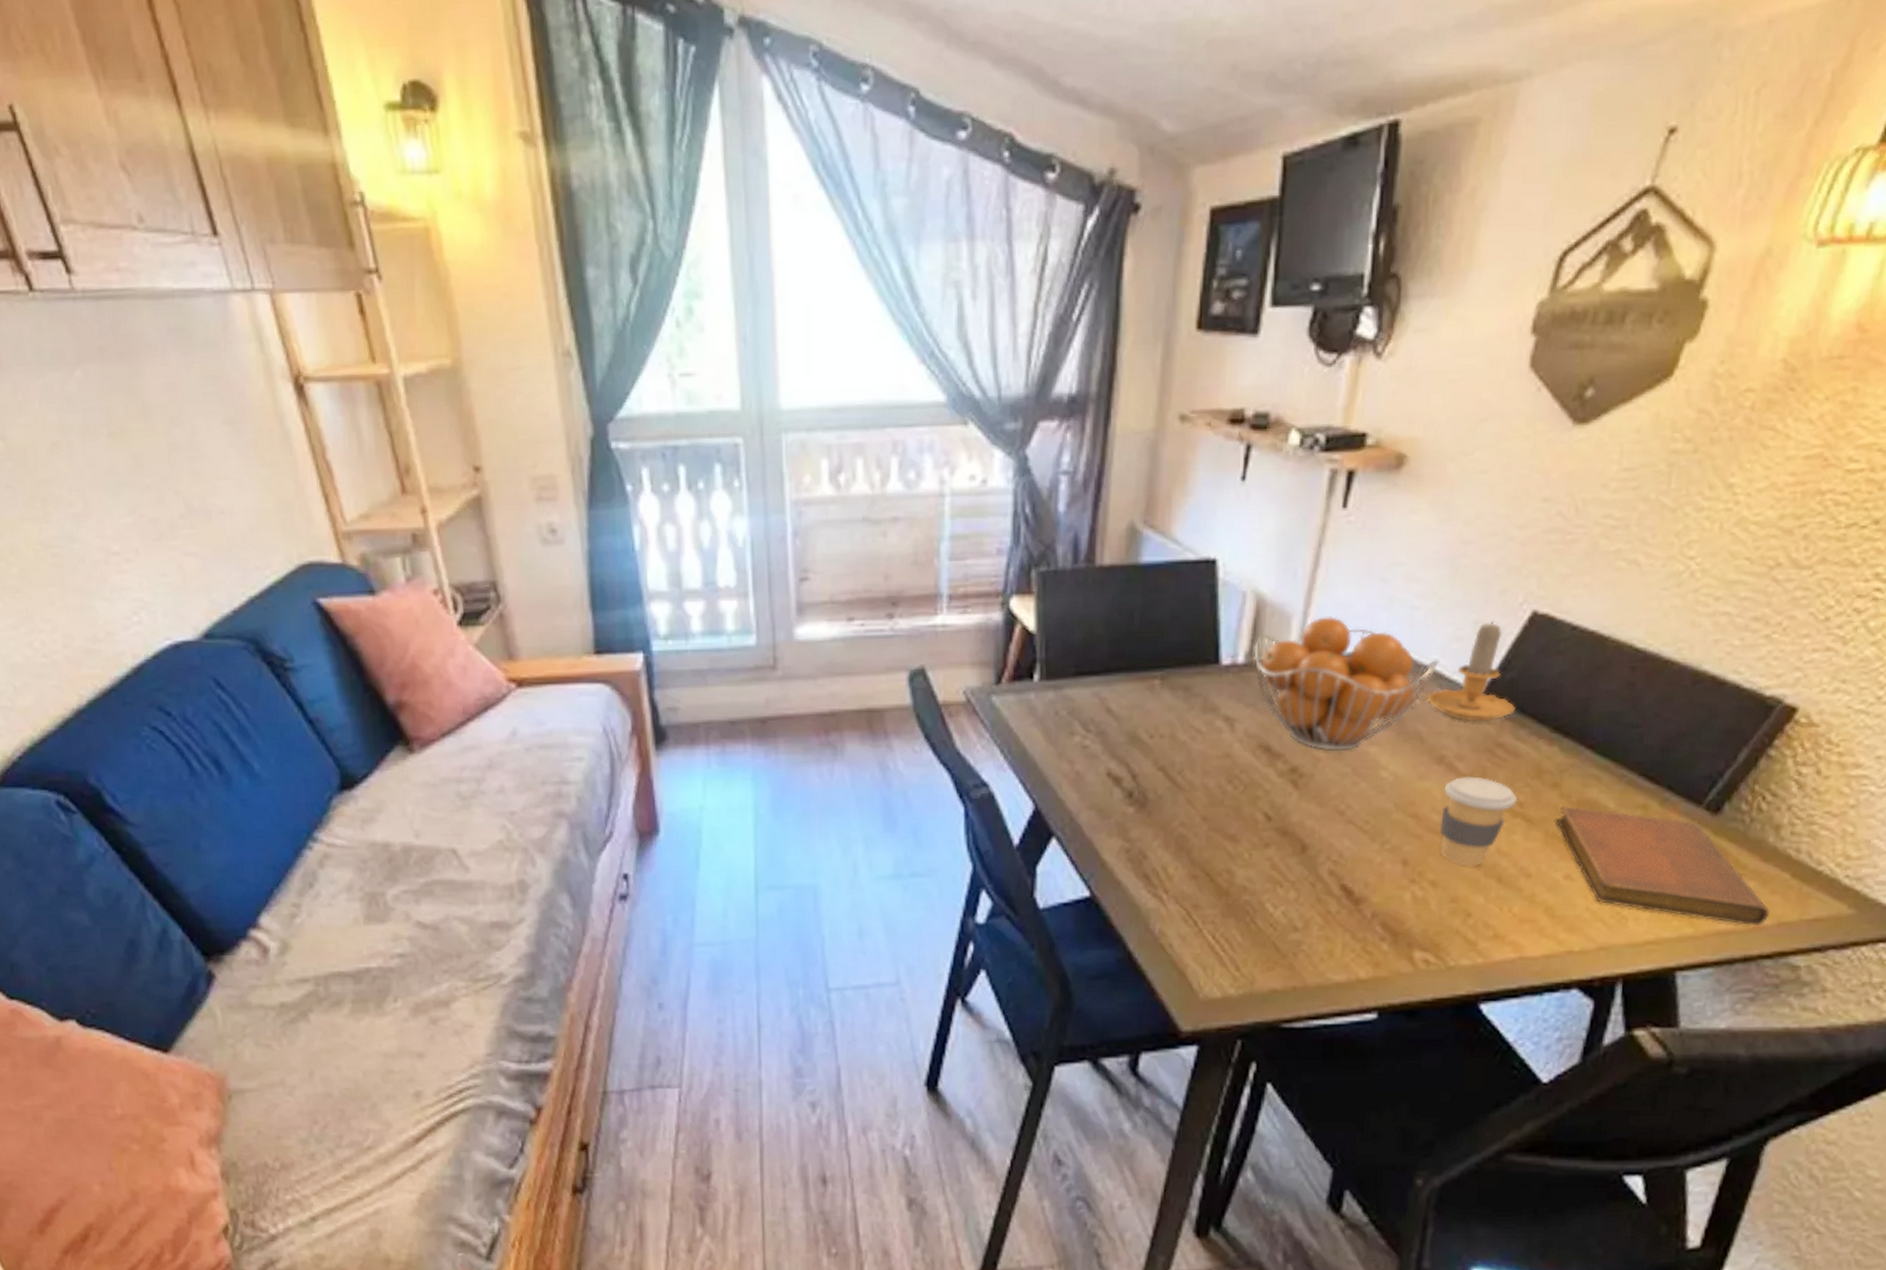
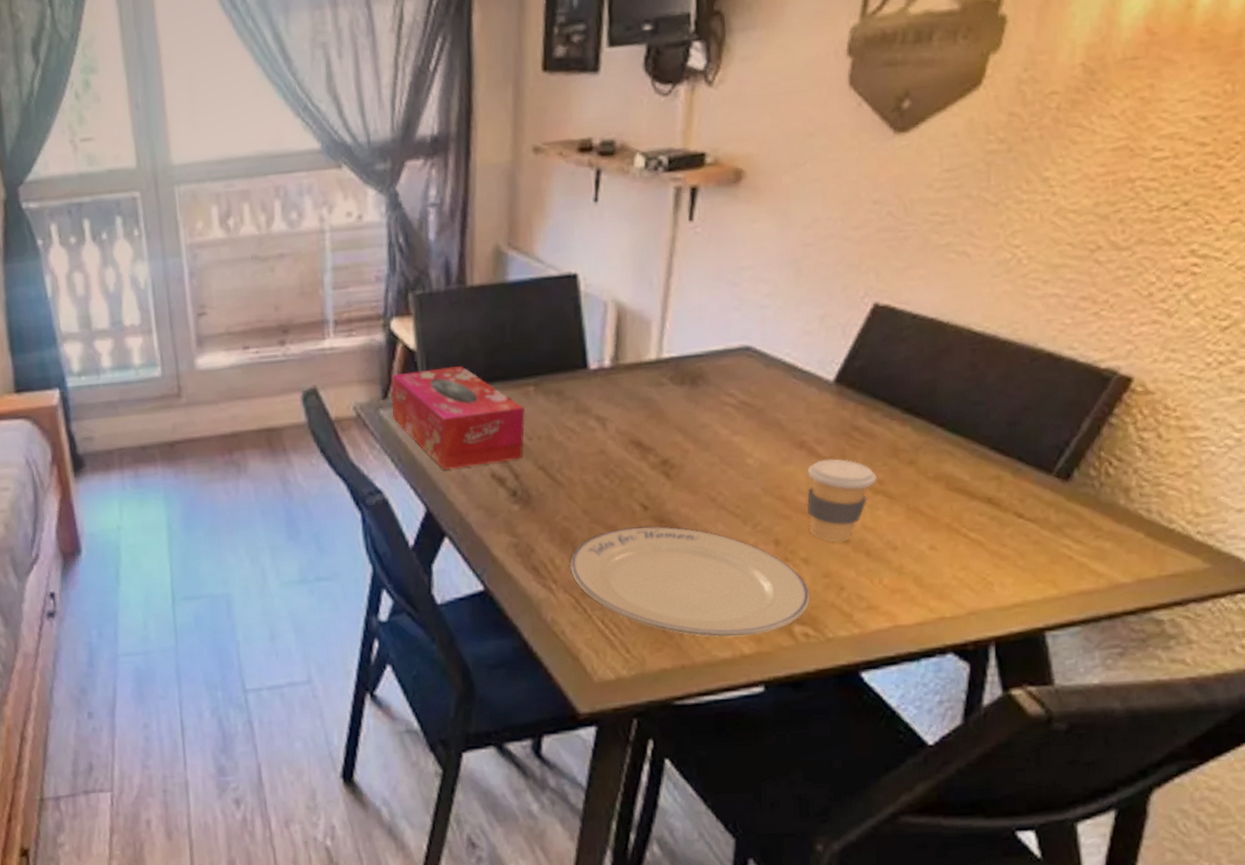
tissue box: none [1005,652,1148,765] -> present [391,366,525,470]
plate: none [1184,838,1435,960] -> present [570,526,810,638]
fruit basket: present [1254,617,1439,752] -> none [618,319,792,443]
candle: present [1426,620,1515,722] -> none [783,314,867,409]
notebook: present [1557,806,1770,925] -> none [917,481,1129,584]

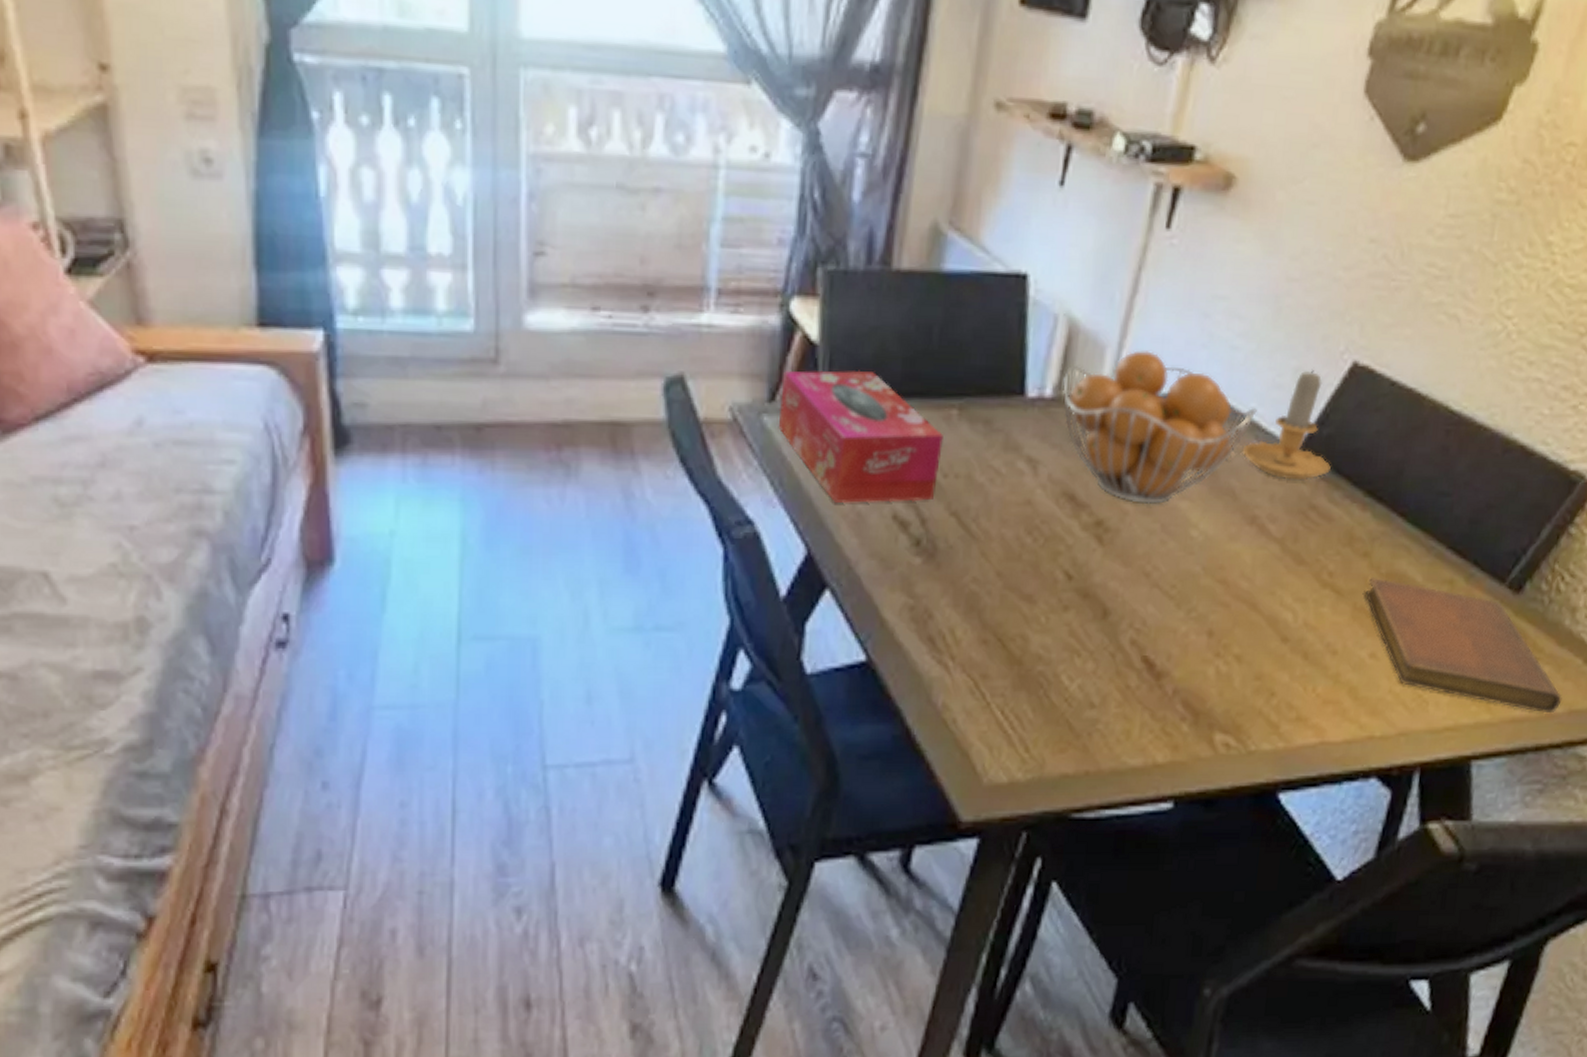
plate: present [570,526,810,638] -> none [973,599,1238,742]
fruit basket: none [618,319,792,443] -> present [1062,350,1257,505]
candle: none [783,314,867,409] -> present [1242,369,1331,481]
coffee cup: present [806,458,877,543] -> none [1247,540,1327,640]
notebook: none [917,481,1129,584] -> present [1366,578,1562,712]

